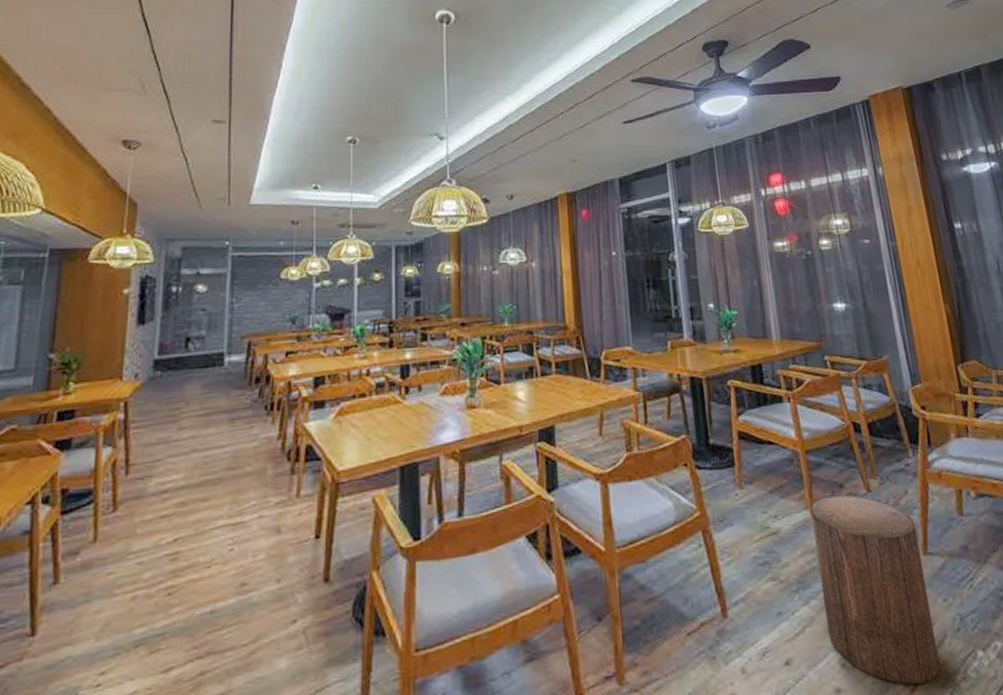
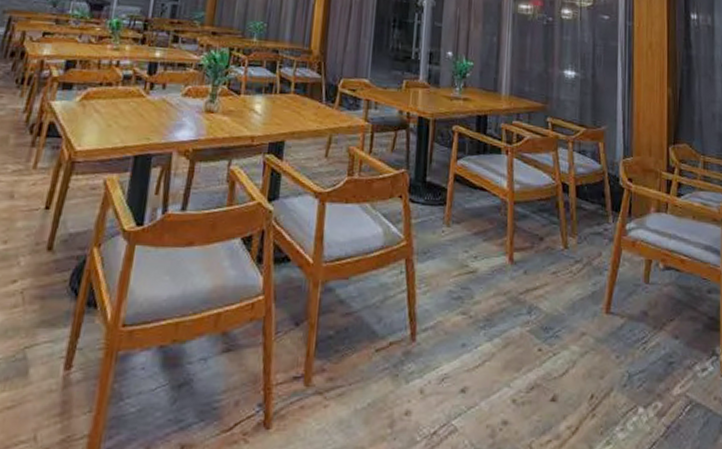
stool: present [810,494,941,685] -> none [505,246,604,429]

